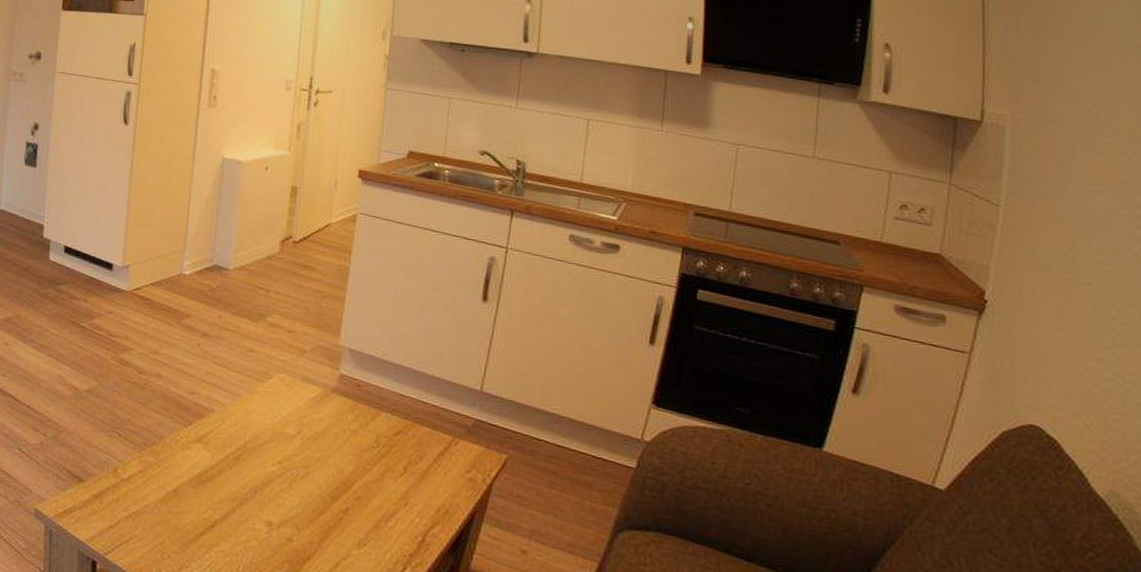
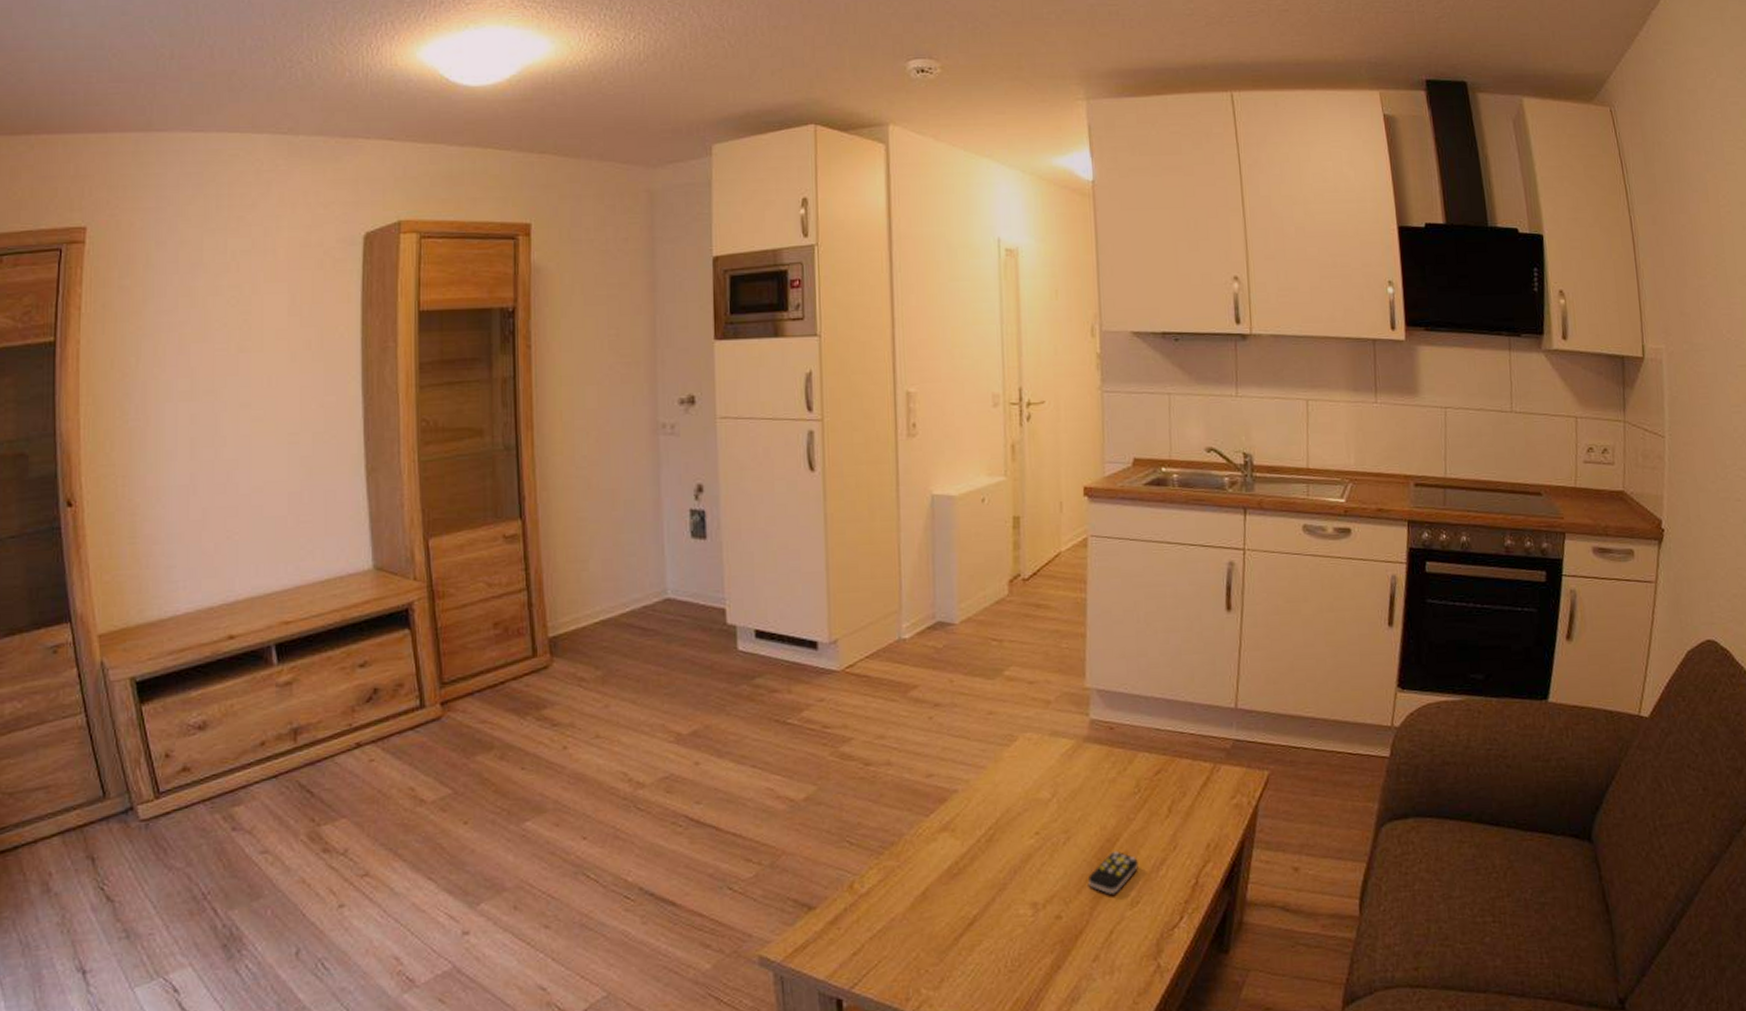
remote control: none [320,494,369,532] -> present [1088,850,1138,894]

